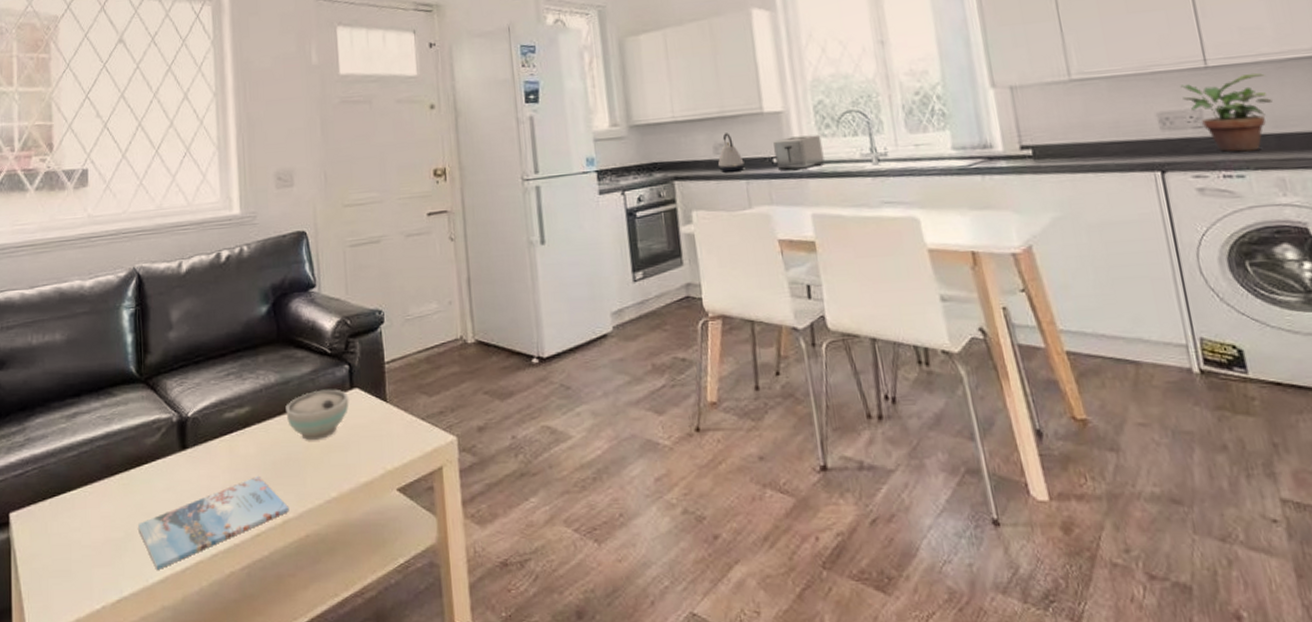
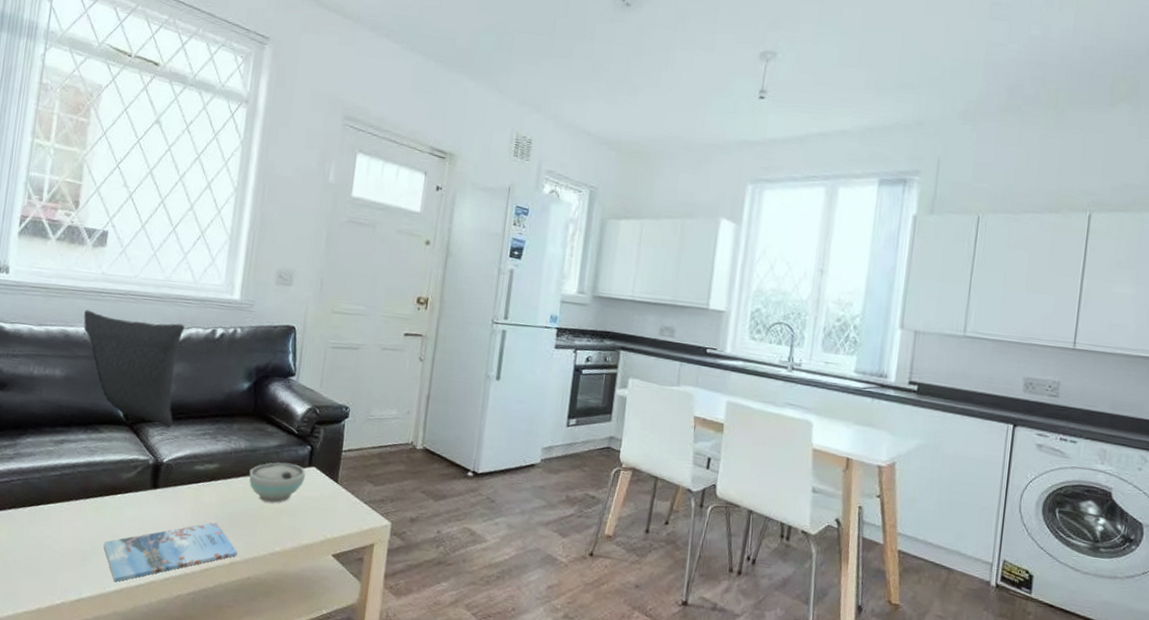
pillow: none [76,254,191,375] -> present [83,309,185,428]
kettle: present [717,133,745,172] -> none [660,319,683,354]
toaster: present [773,134,825,171] -> none [708,333,751,364]
potted plant: present [1180,73,1273,152] -> none [1048,359,1117,424]

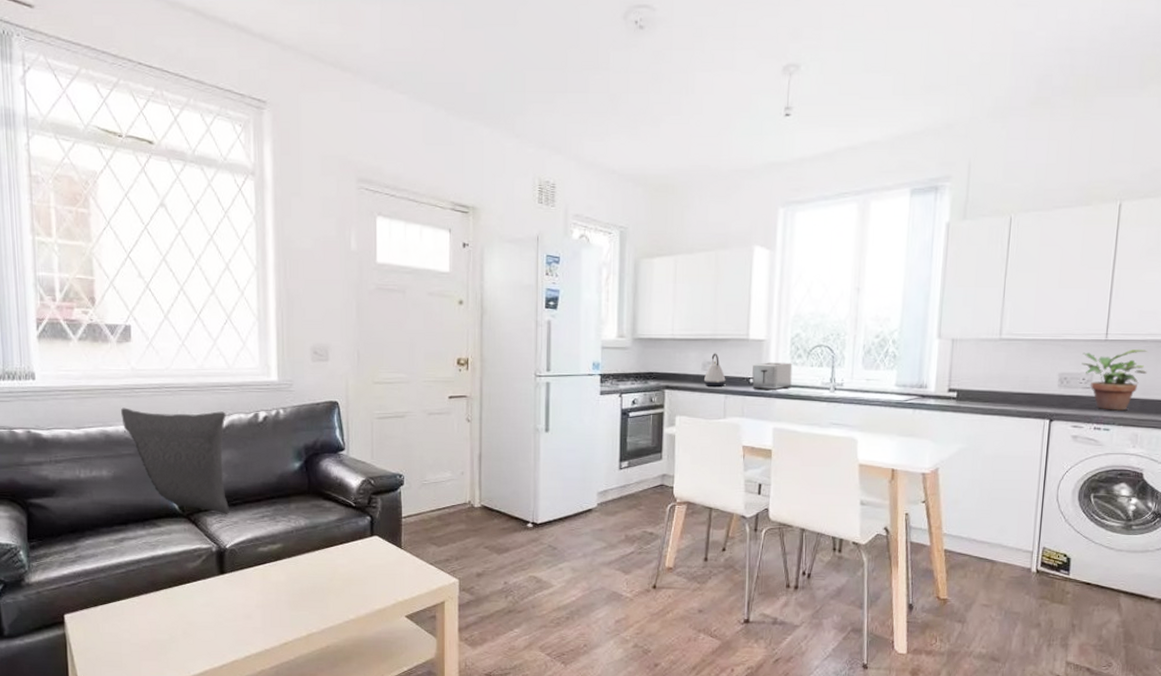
magazine: present [104,521,238,582] -> none [181,598,314,665]
bowl: present [249,462,306,503] -> none [313,535,369,574]
kettle: none [660,319,683,354] -> present [703,353,726,386]
toaster: none [708,333,751,364] -> present [752,362,793,391]
potted plant: none [1048,359,1117,424] -> present [1081,349,1148,411]

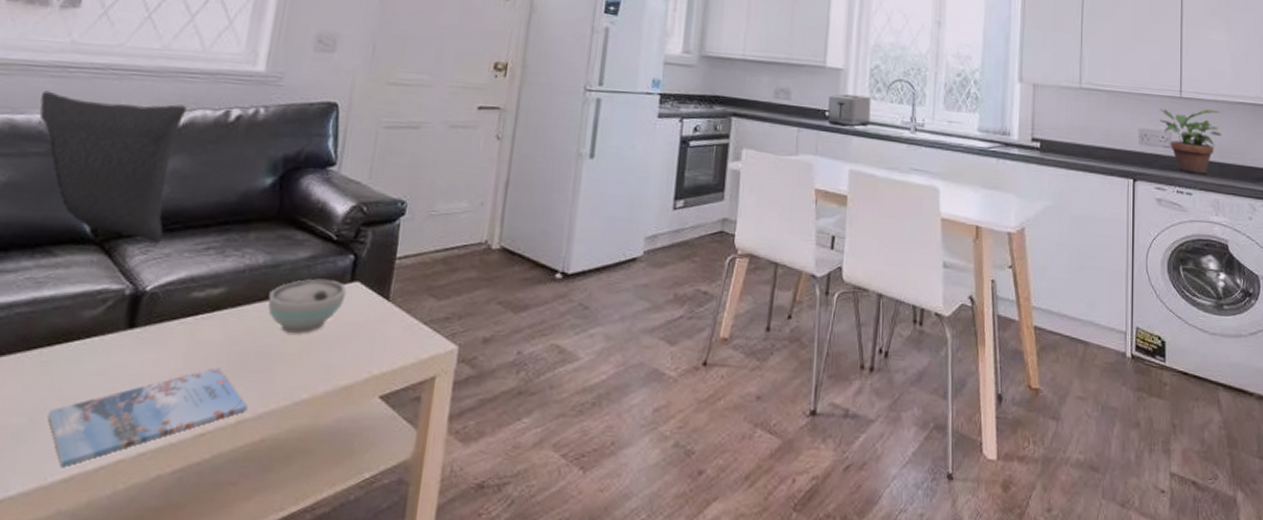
magazine: none [181,598,314,665] -> present [48,366,248,466]
bowl: none [313,535,369,574] -> present [268,278,347,333]
kettle: present [703,353,726,386] -> none [775,79,800,118]

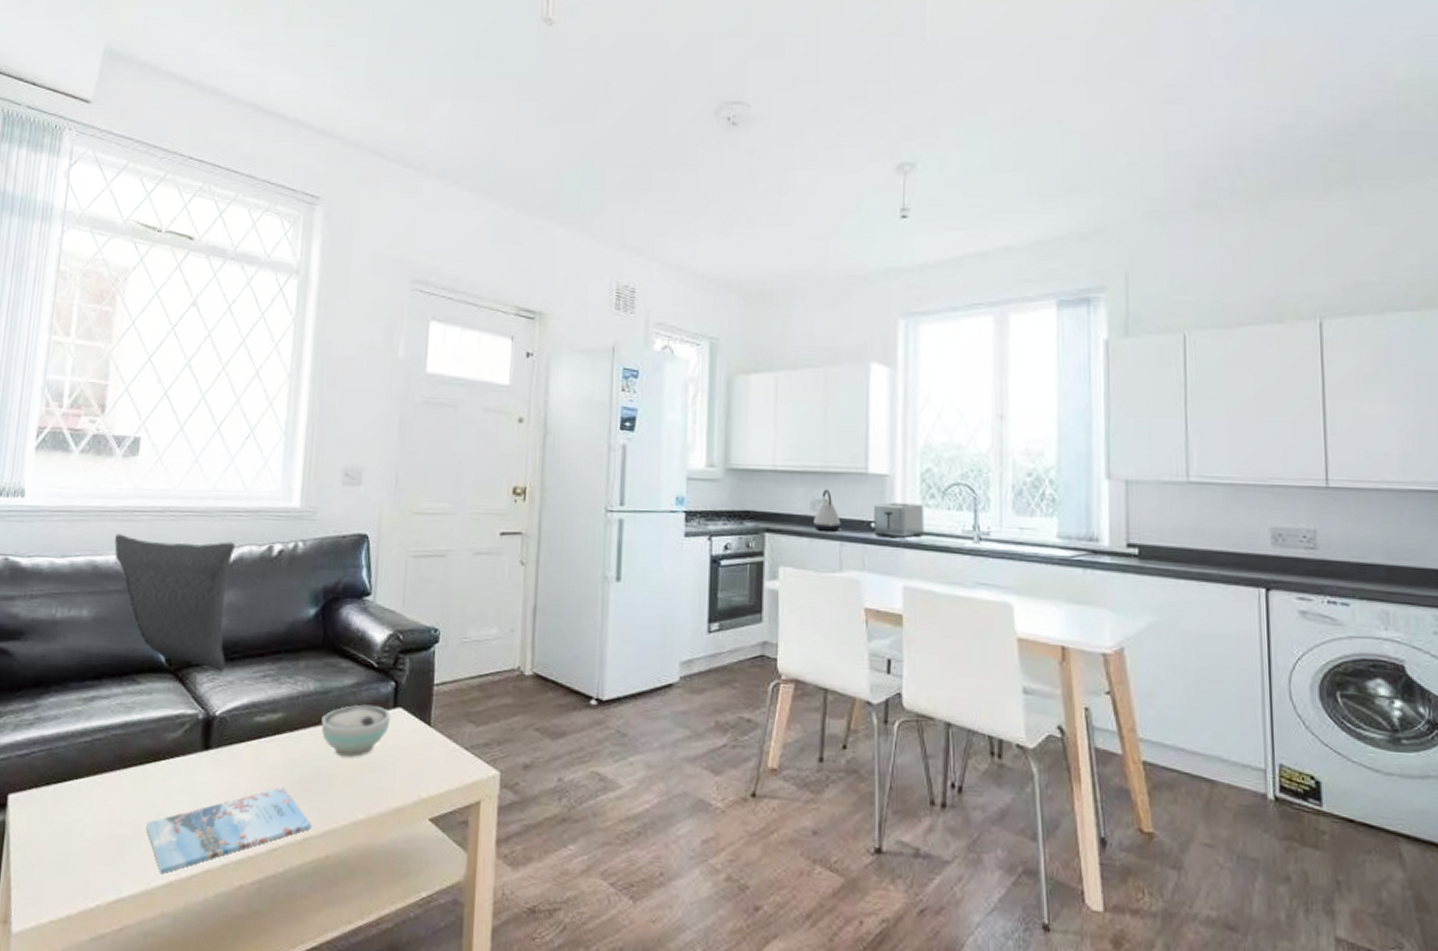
kettle: none [775,79,800,118] -> present [812,489,841,531]
potted plant: present [1160,108,1222,174] -> none [1298,500,1388,580]

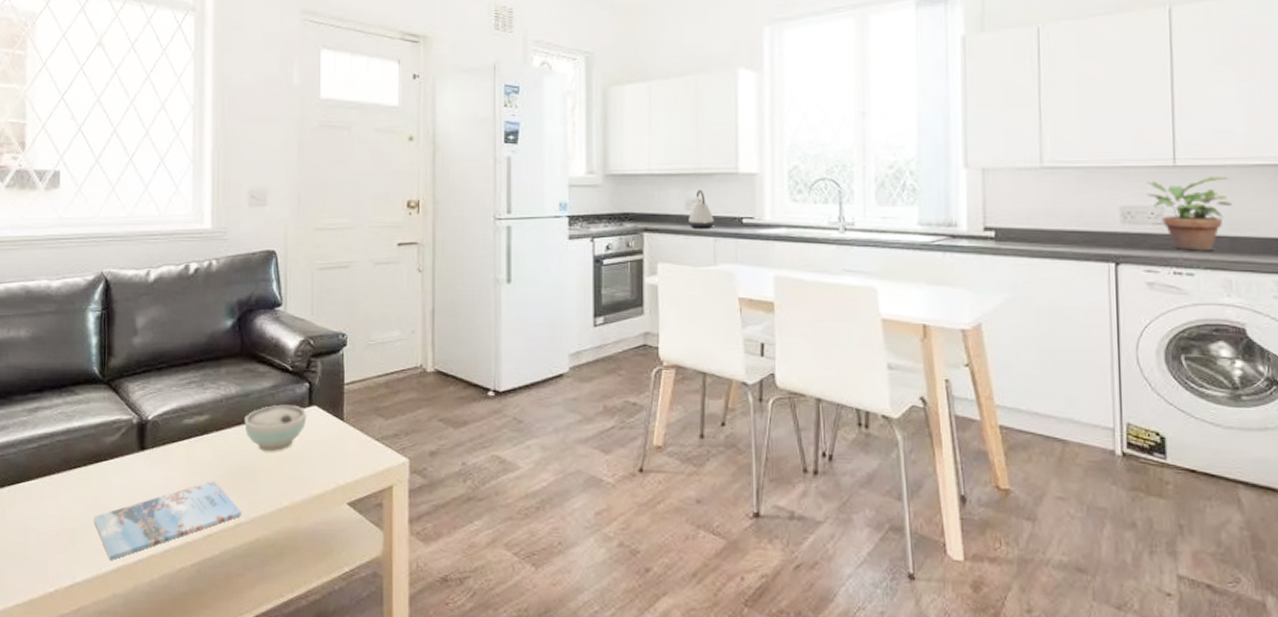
pillow: present [114,533,236,671] -> none [44,260,155,380]
toaster: present [874,502,924,539] -> none [745,199,793,232]
potted plant: none [1298,500,1388,580] -> present [1146,177,1232,251]

